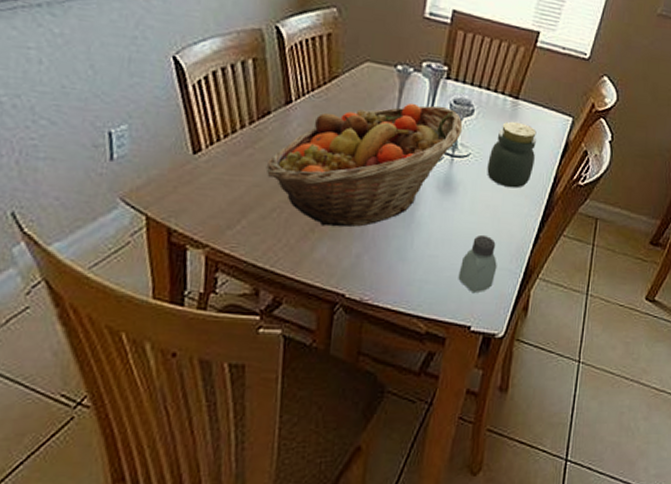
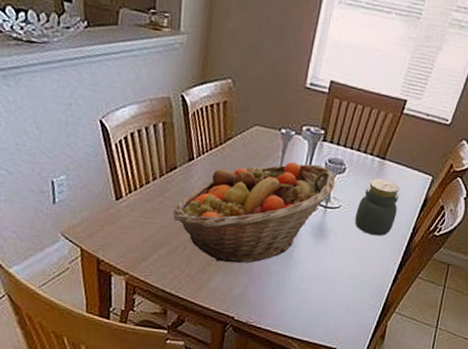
saltshaker: present [458,236,497,294] -> none [327,274,360,322]

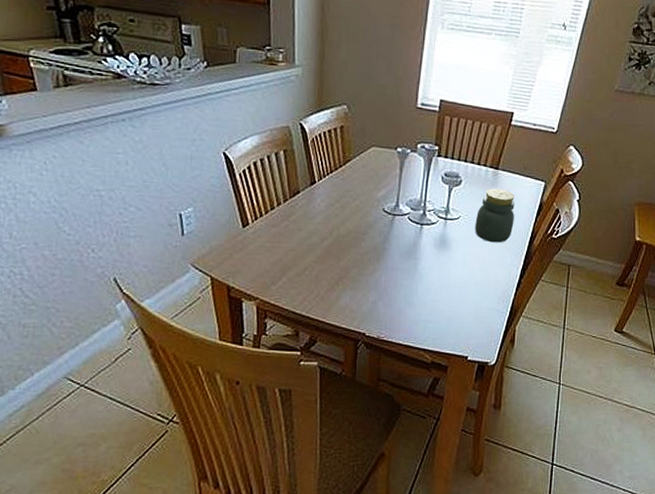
fruit basket: present [172,161,336,264] -> none [298,178,453,280]

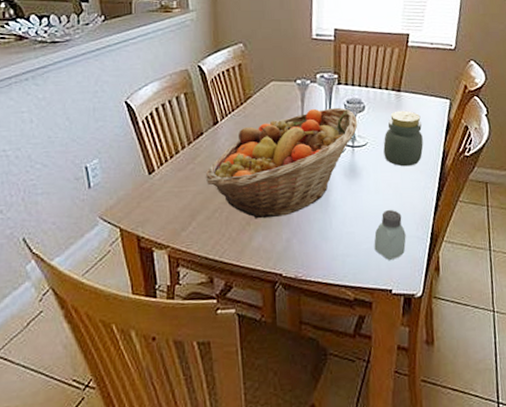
fruit basket: none [298,178,453,280] -> present [205,107,358,219]
saltshaker: none [455,283,487,330] -> present [374,210,406,261]

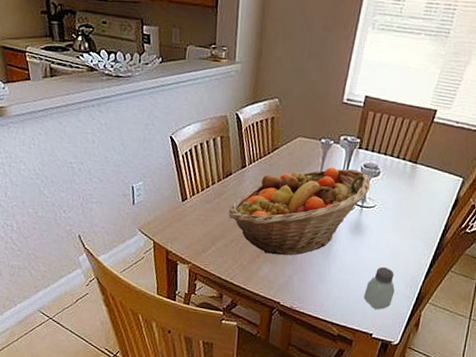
jar: present [383,110,424,167] -> none [389,181,431,233]

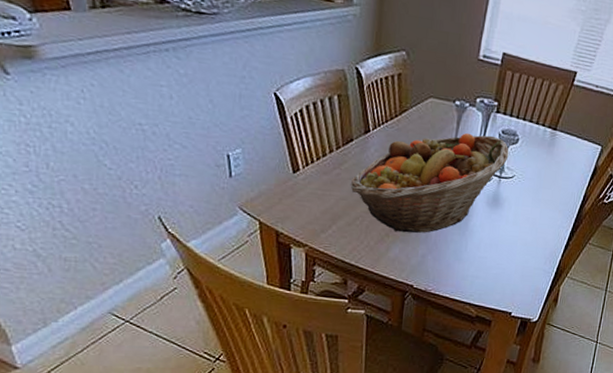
saltshaker: present [363,267,395,310] -> none [502,242,534,288]

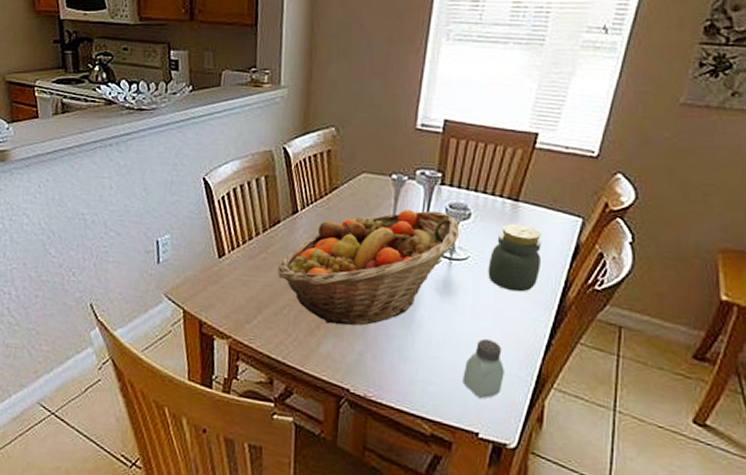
saltshaker: none [502,242,534,288] -> present [462,339,505,399]
jar: none [528,149,571,205] -> present [488,223,541,292]

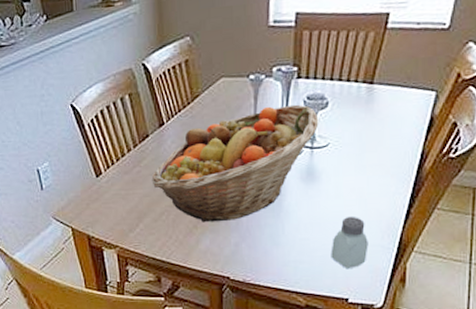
jar: present [488,223,541,292] -> none [348,106,397,170]

